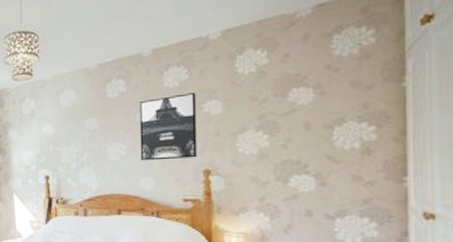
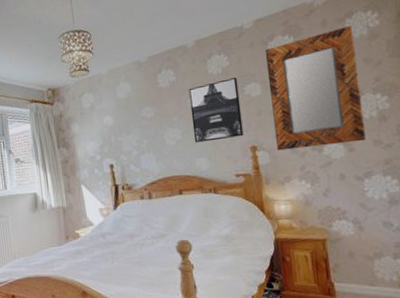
home mirror: none [231,43,342,177] -> present [265,26,366,151]

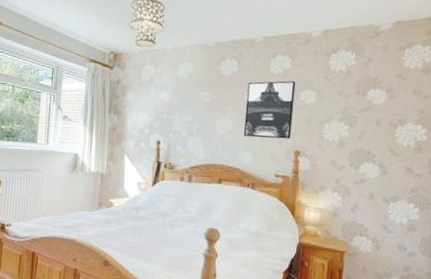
home mirror: present [265,26,366,151] -> none [319,56,410,167]

